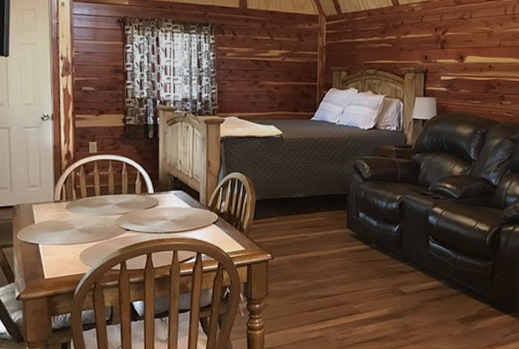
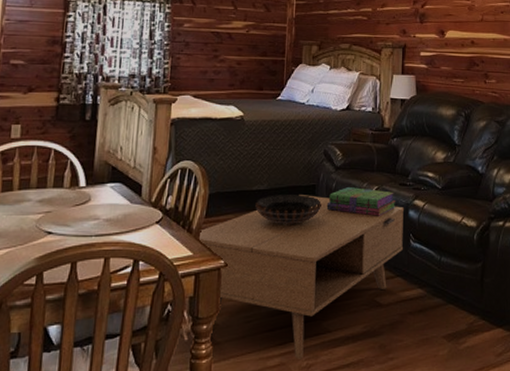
coffee table: none [250,202,424,333] -> present [200,195,404,359]
decorative bowl: none [295,201,352,226] -> present [255,195,321,224]
stack of books: none [356,196,417,221] -> present [326,187,395,216]

